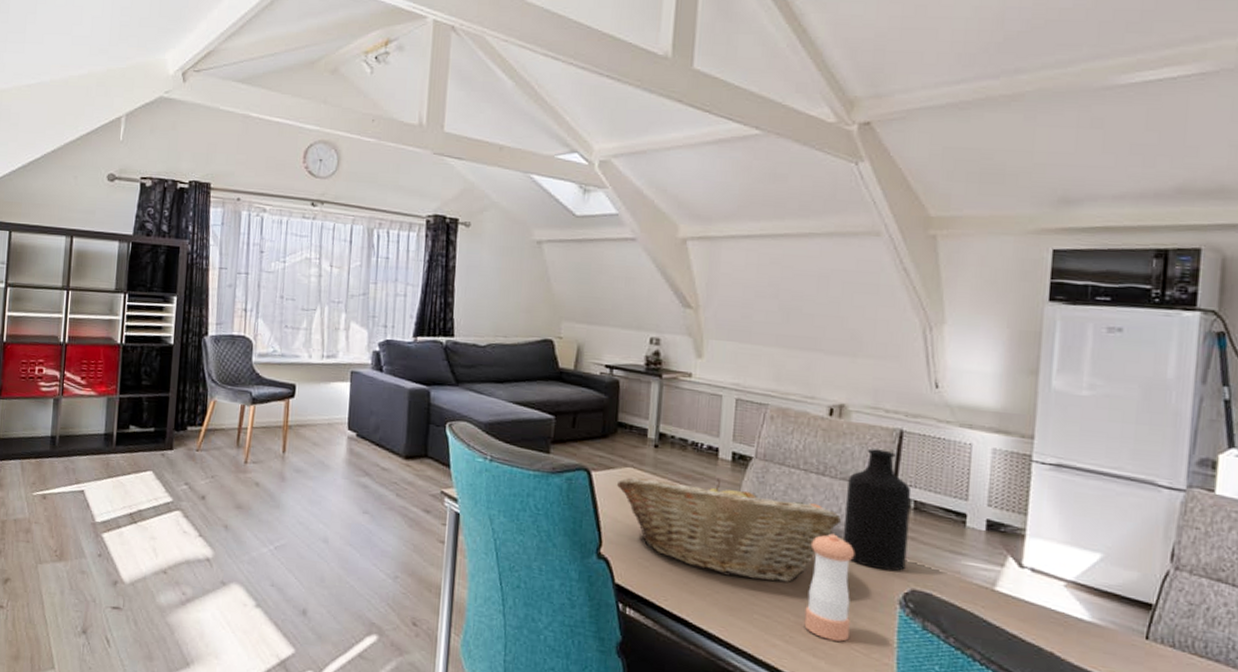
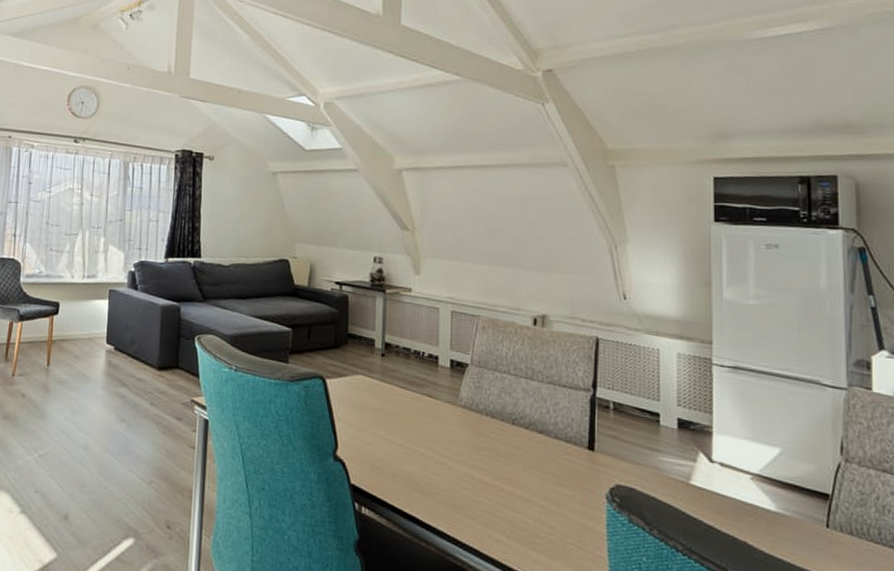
fruit basket: present [616,477,841,582] -> none [348,384,549,480]
pepper shaker: present [804,533,855,642] -> none [523,433,564,536]
bottle: present [844,448,912,572] -> none [552,355,610,468]

